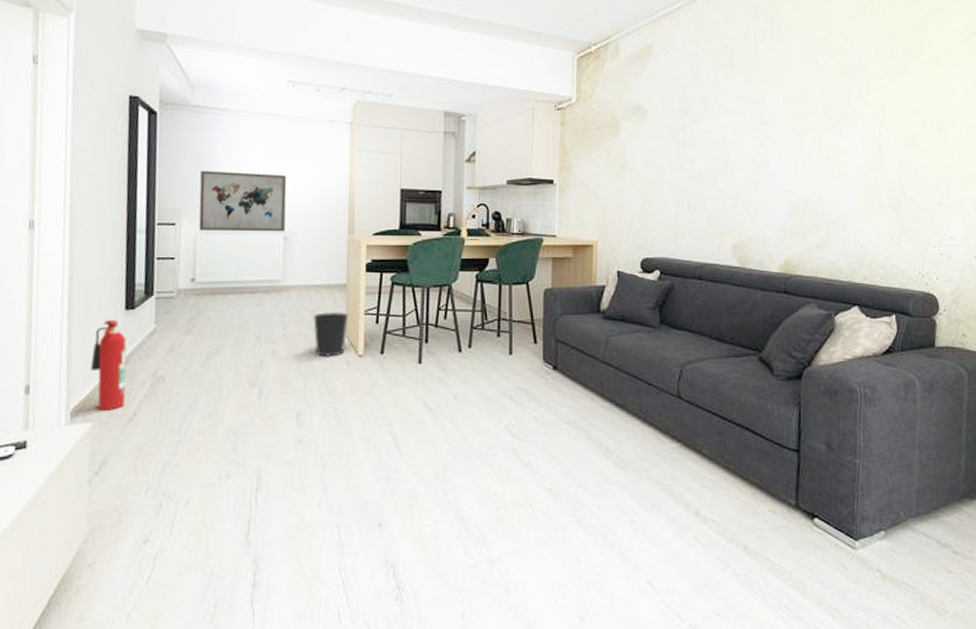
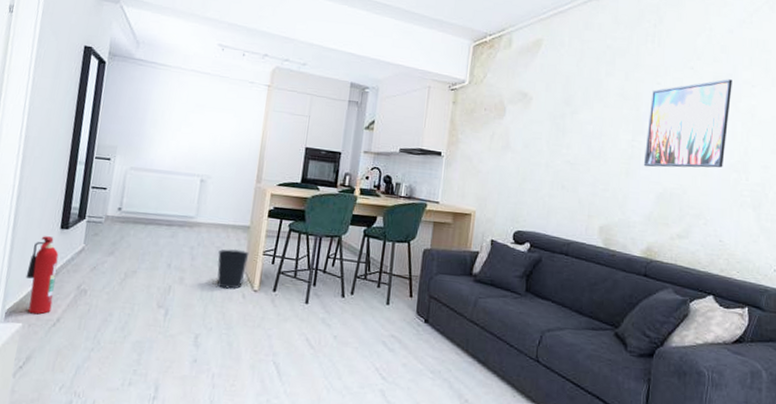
wall art: present [199,170,287,232] -> none [129,115,209,175]
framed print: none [773,71,860,175] -> present [643,79,732,168]

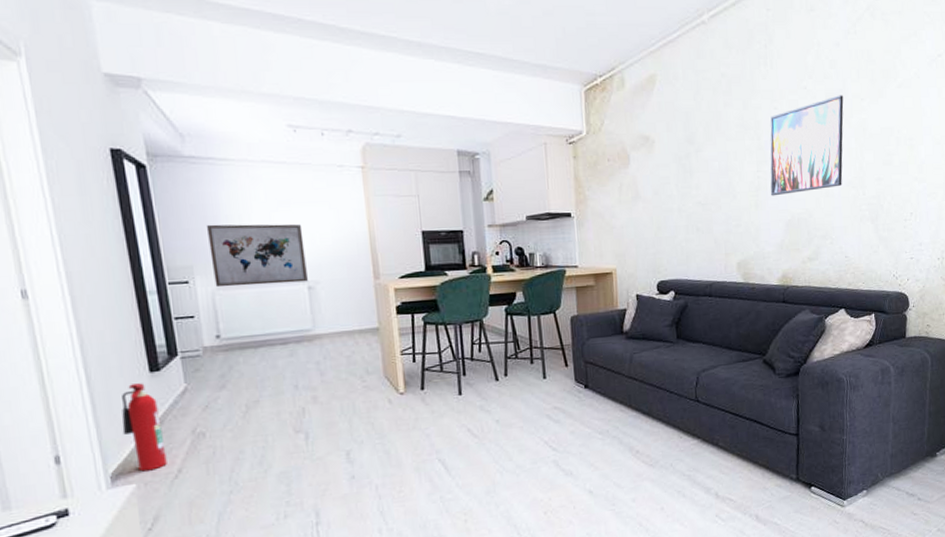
wall art: none [129,115,209,175] -> present [206,224,308,288]
wastebasket: present [217,249,250,289] -> none [349,354,386,398]

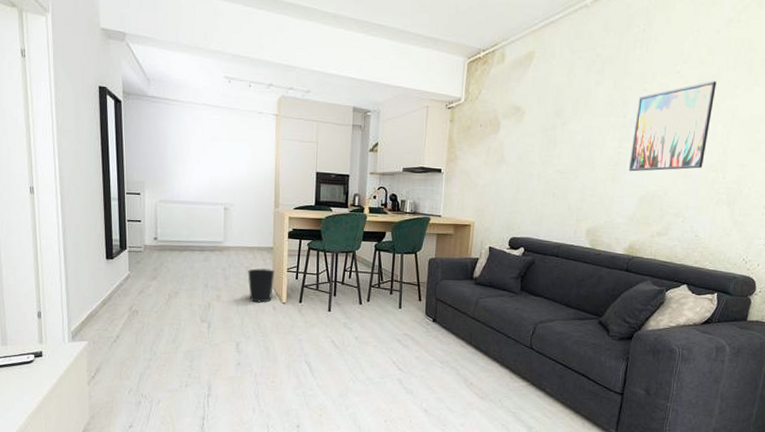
fire extinguisher: present [122,383,167,472] -> none [83,266,110,333]
wall art: present [206,224,308,288] -> none [157,151,226,204]
wastebasket: none [349,354,386,398] -> present [247,268,275,303]

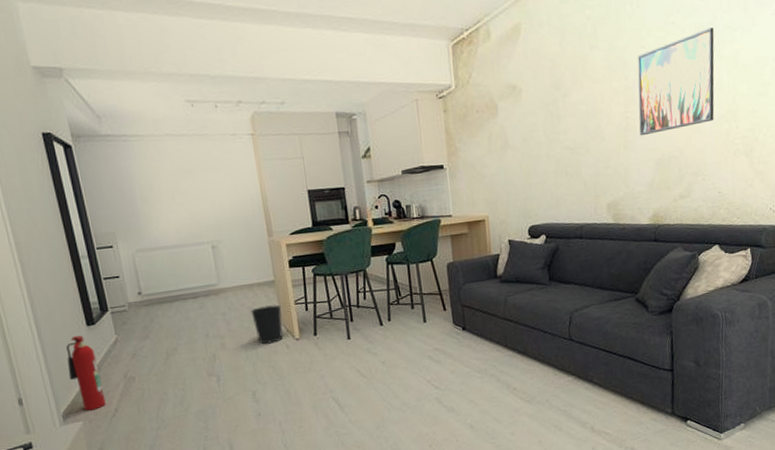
fire extinguisher: none [83,266,110,333] -> present [66,335,106,411]

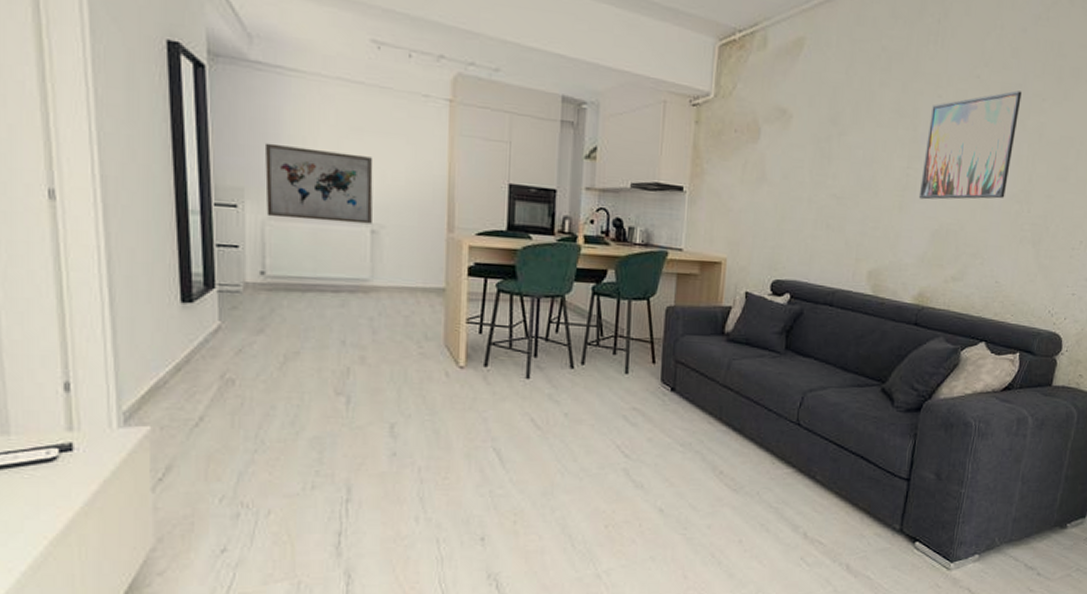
fire extinguisher: present [66,335,106,411] -> none [143,313,189,414]
wall art: none [123,190,211,250] -> present [264,143,373,224]
wastebasket: present [251,305,283,345] -> none [407,318,449,367]

